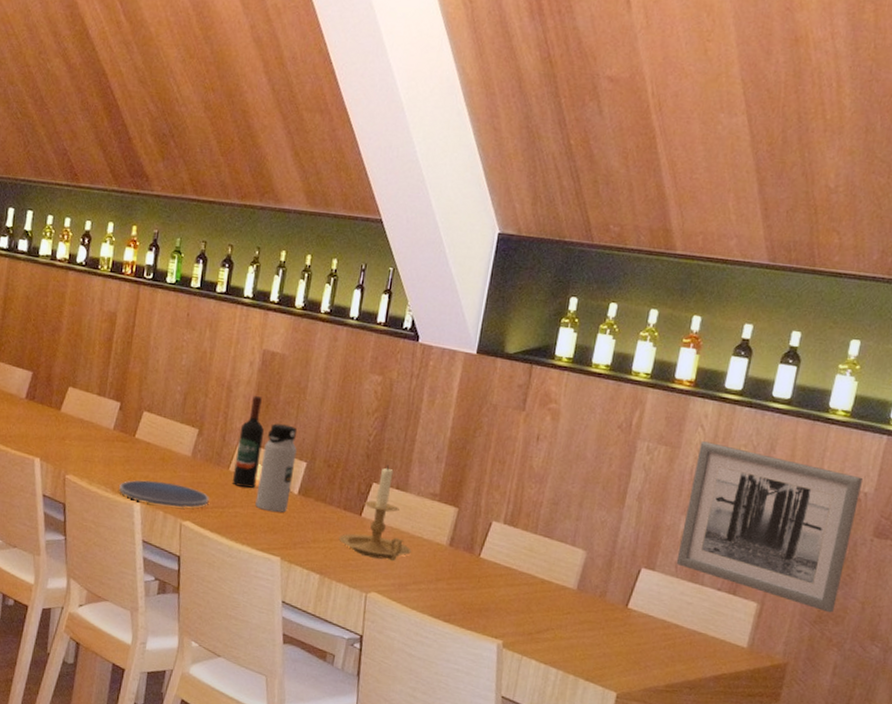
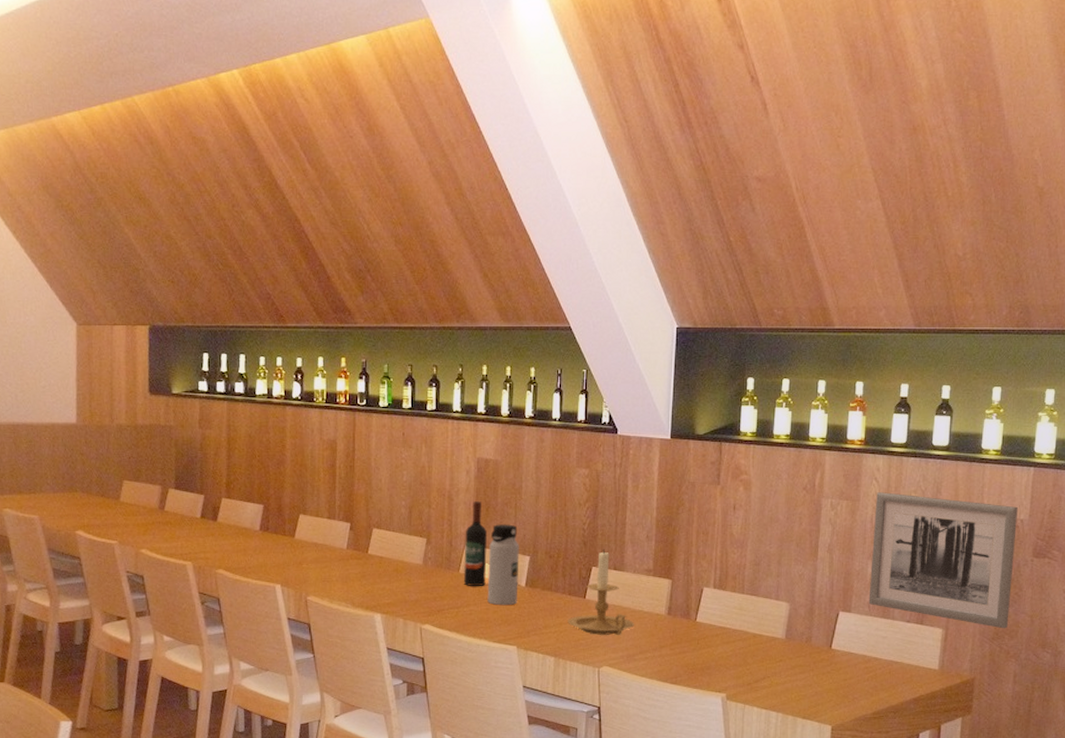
plate: present [119,480,209,508] -> none [359,592,444,613]

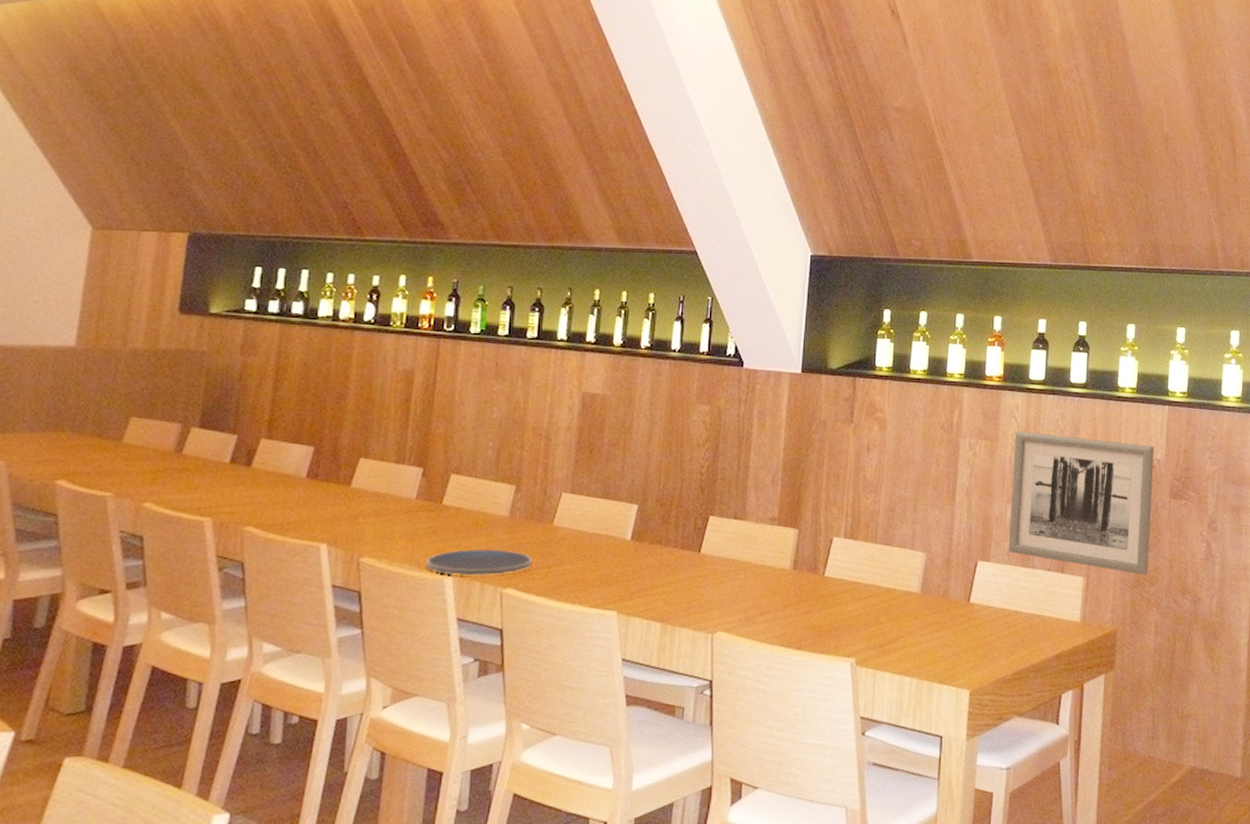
plate: none [359,592,444,613] -> present [426,549,532,576]
wine bottle: present [463,501,488,586] -> none [557,442,590,541]
water bottle: present [487,524,519,606] -> none [585,468,626,564]
candle holder: present [568,549,634,636] -> none [678,495,755,595]

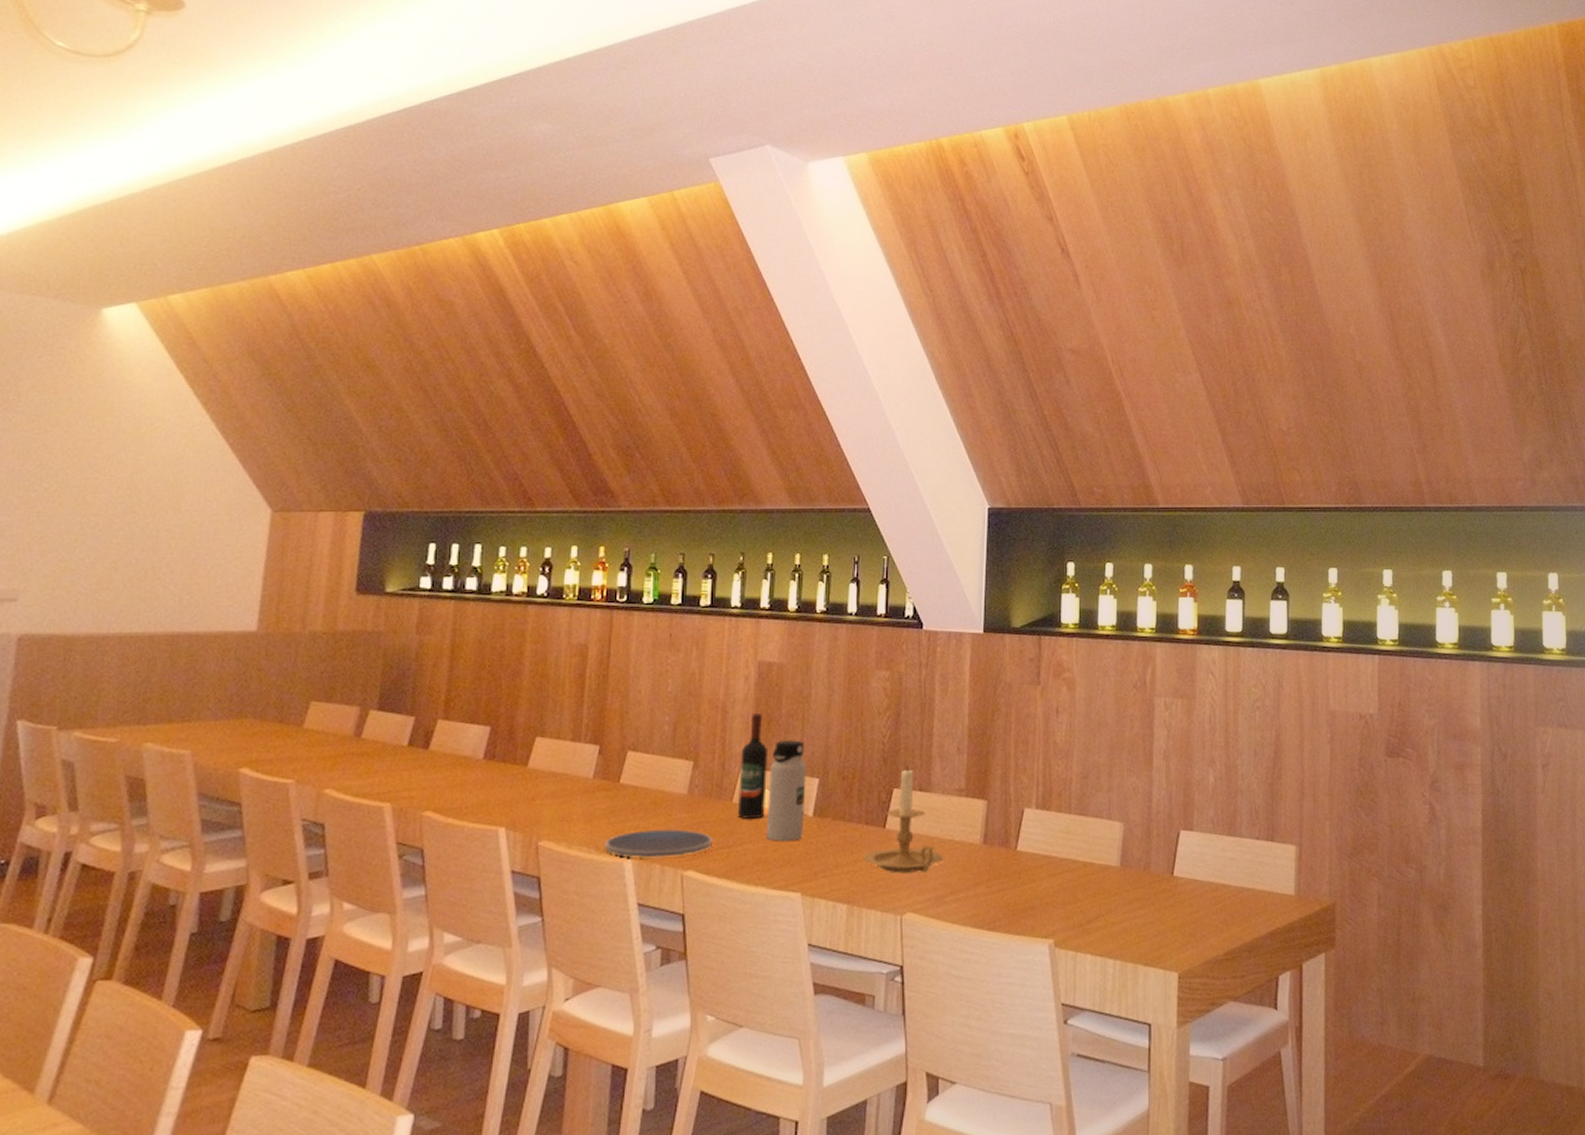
wine bottle: none [557,442,590,541] -> present [737,713,769,819]
water bottle: none [585,468,626,564] -> present [766,740,806,842]
candle holder: none [678,495,755,595] -> present [864,766,944,873]
wall art: present [1008,431,1154,575] -> none [1212,688,1367,842]

